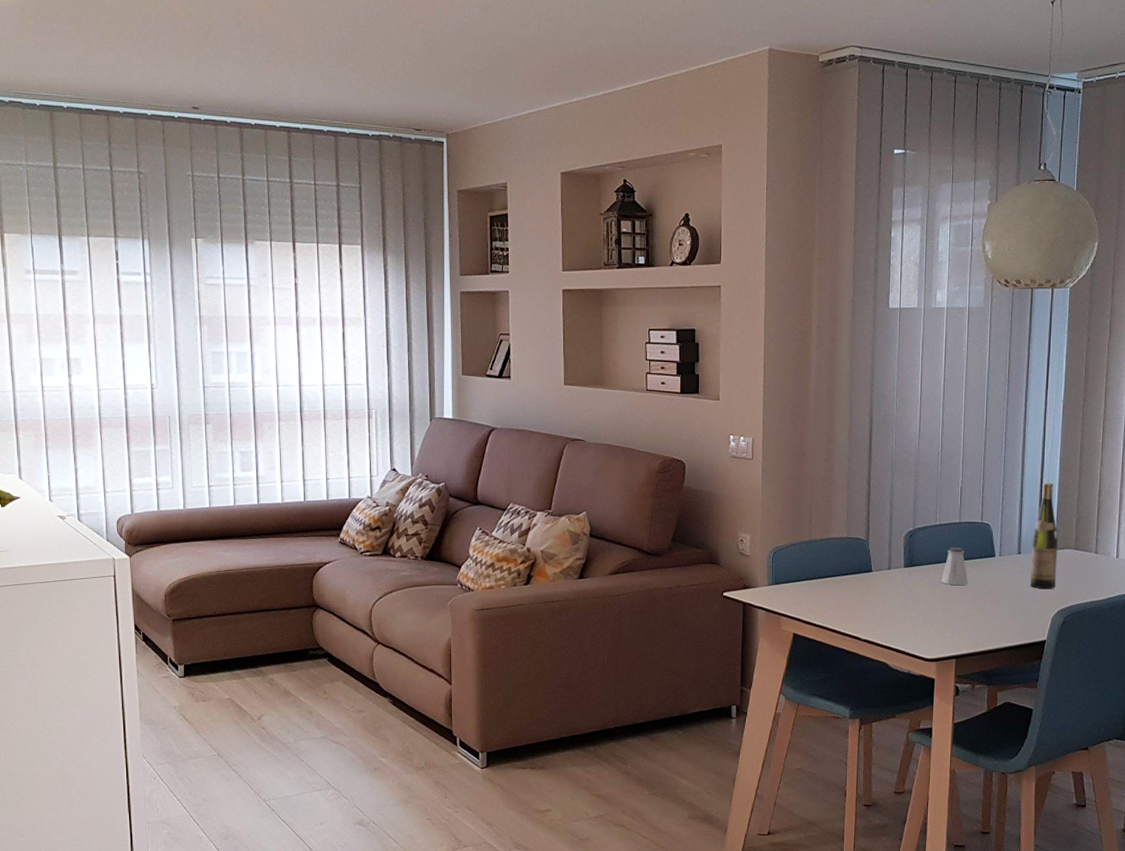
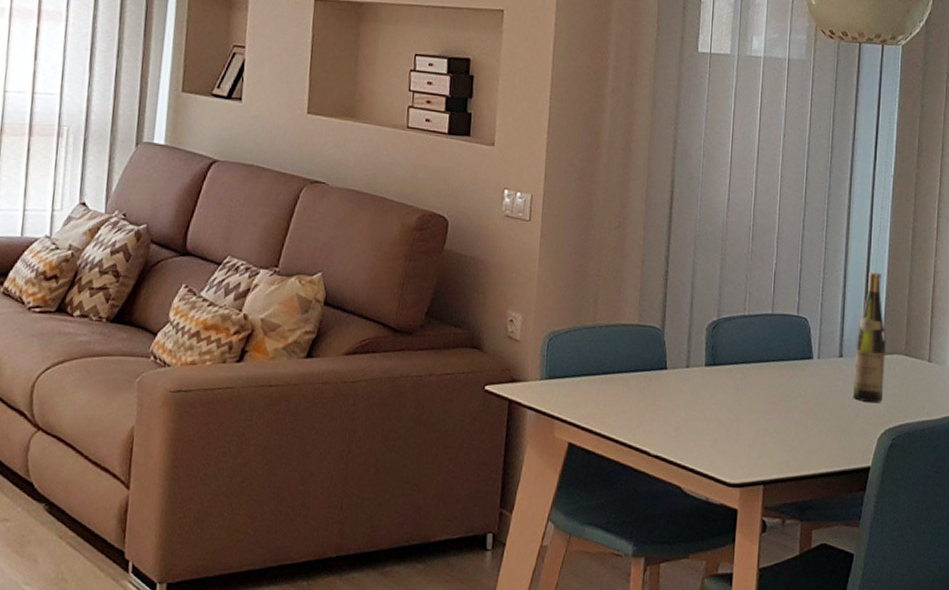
saltshaker: present [941,547,969,585] -> none [749,344,781,392]

